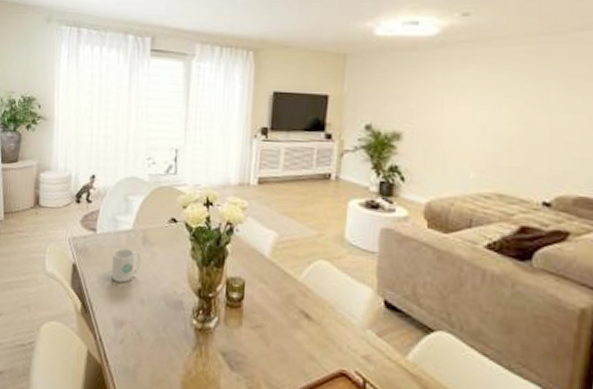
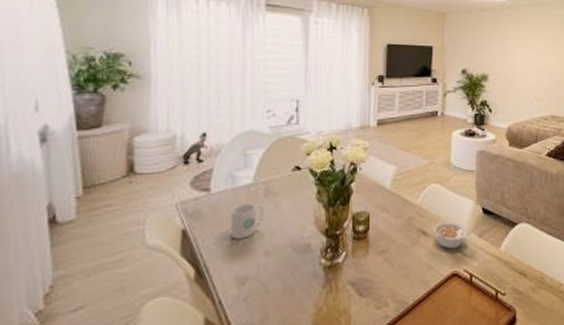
legume: none [318,307,362,344] -> present [433,221,467,249]

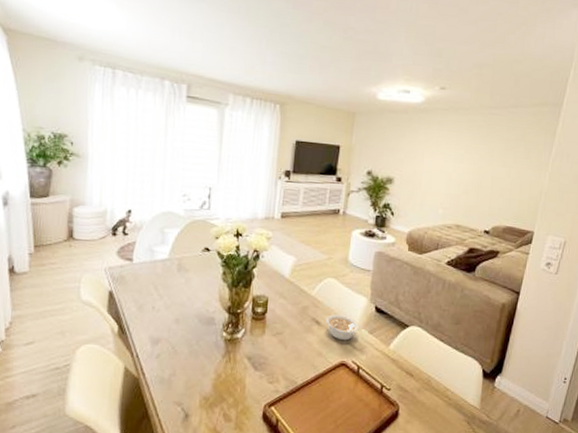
mug: present [231,203,264,239] -> none [148,275,177,306]

